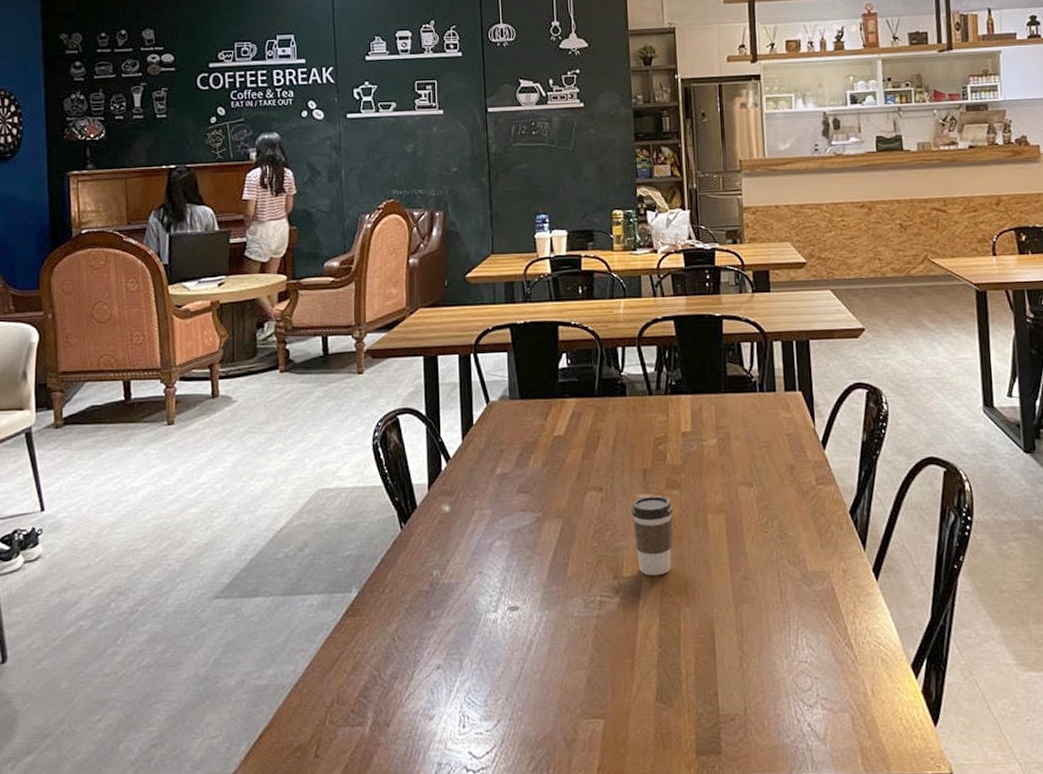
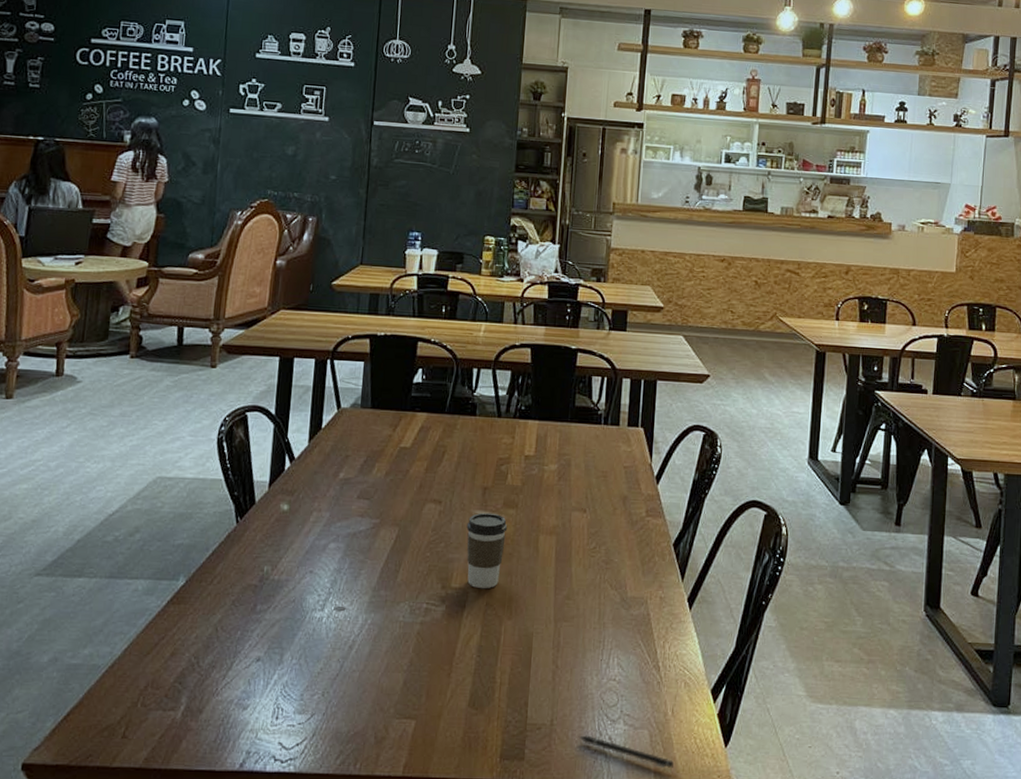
pen: none [775,723,882,753] -> present [578,735,675,768]

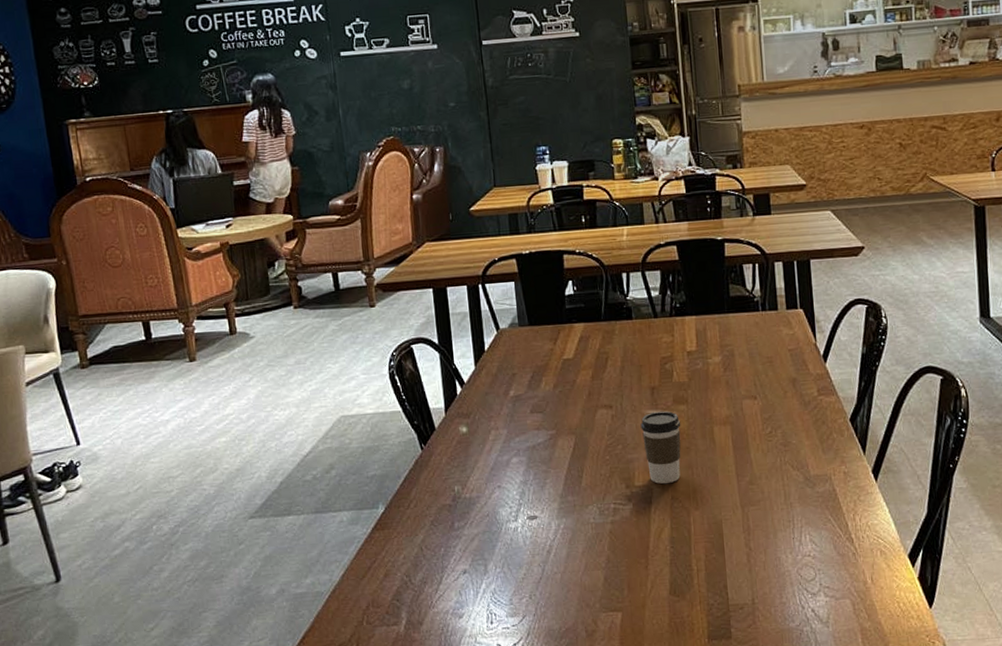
pen: present [578,735,675,768] -> none [781,610,881,633]

